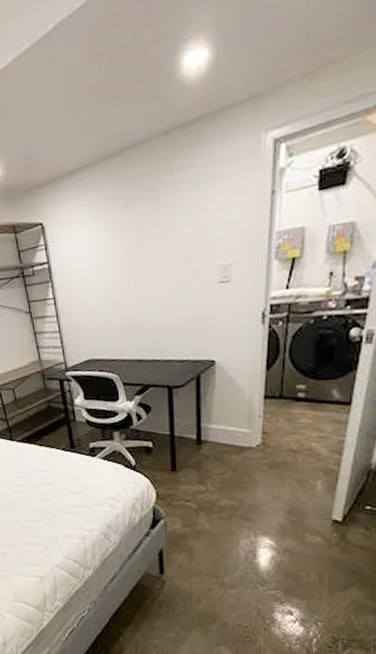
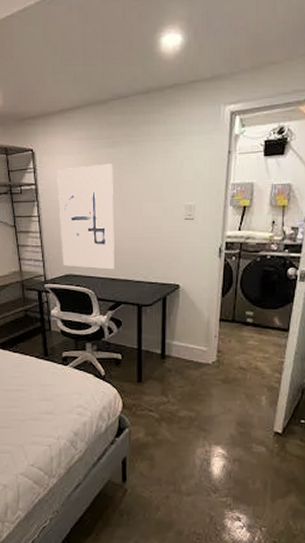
wall art: none [70,227,140,351] -> present [57,163,114,270]

